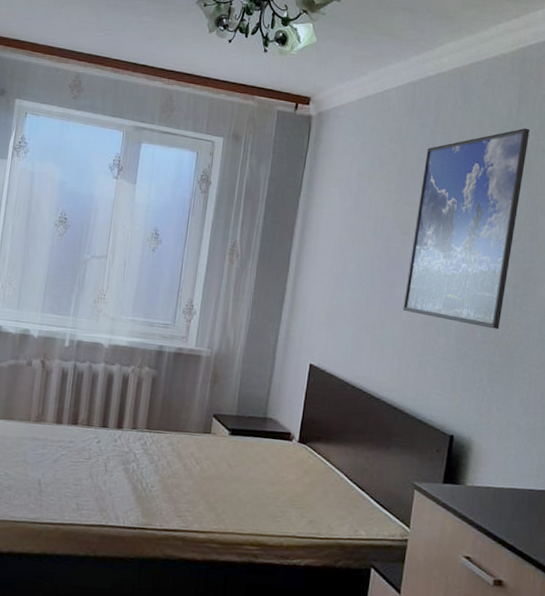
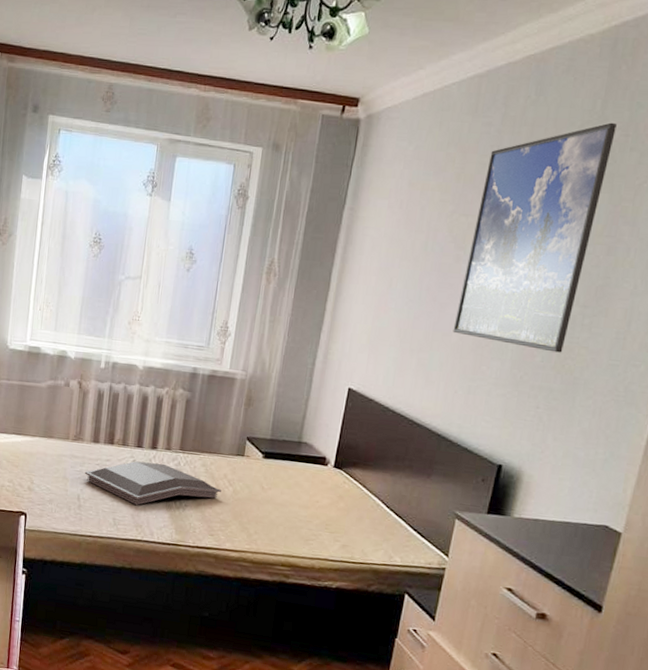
serving tray: none [46,441,188,488] -> present [84,461,221,505]

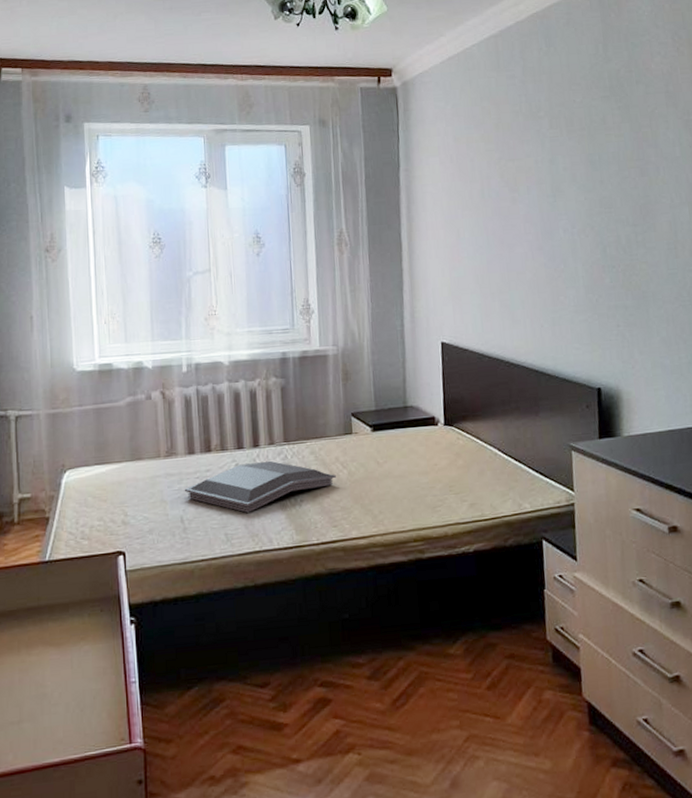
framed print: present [453,122,617,353] -> none [520,62,627,272]

